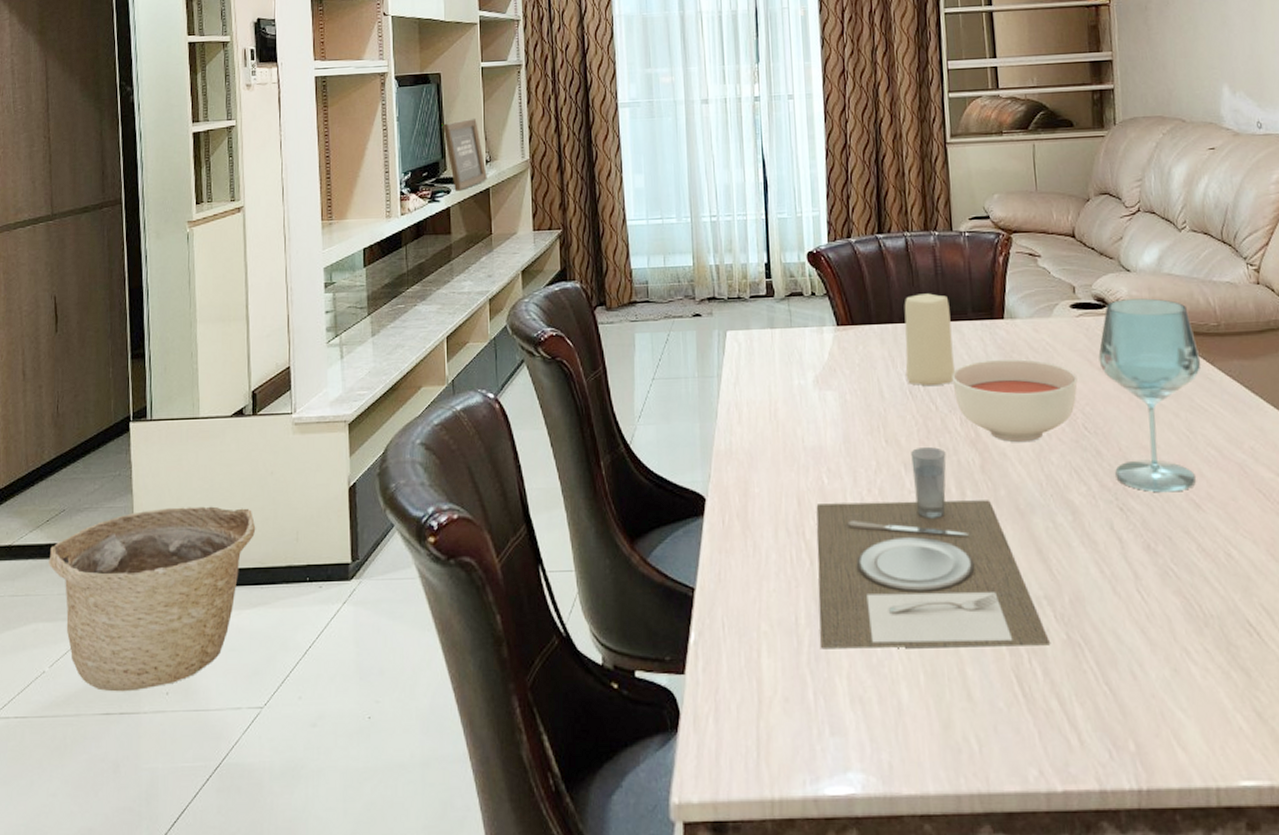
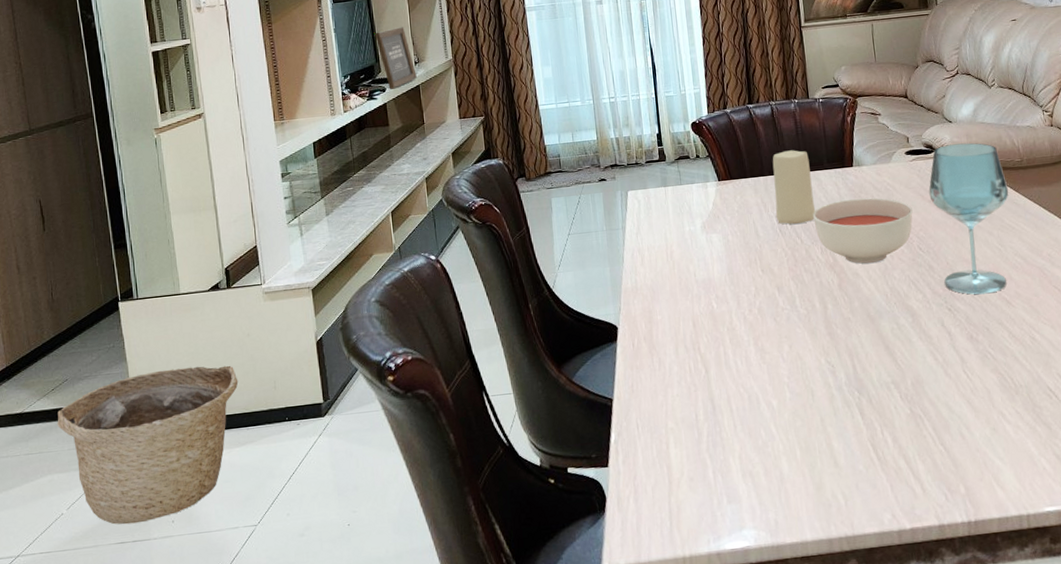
place setting: present [816,447,1051,649] -> none [708,272,898,437]

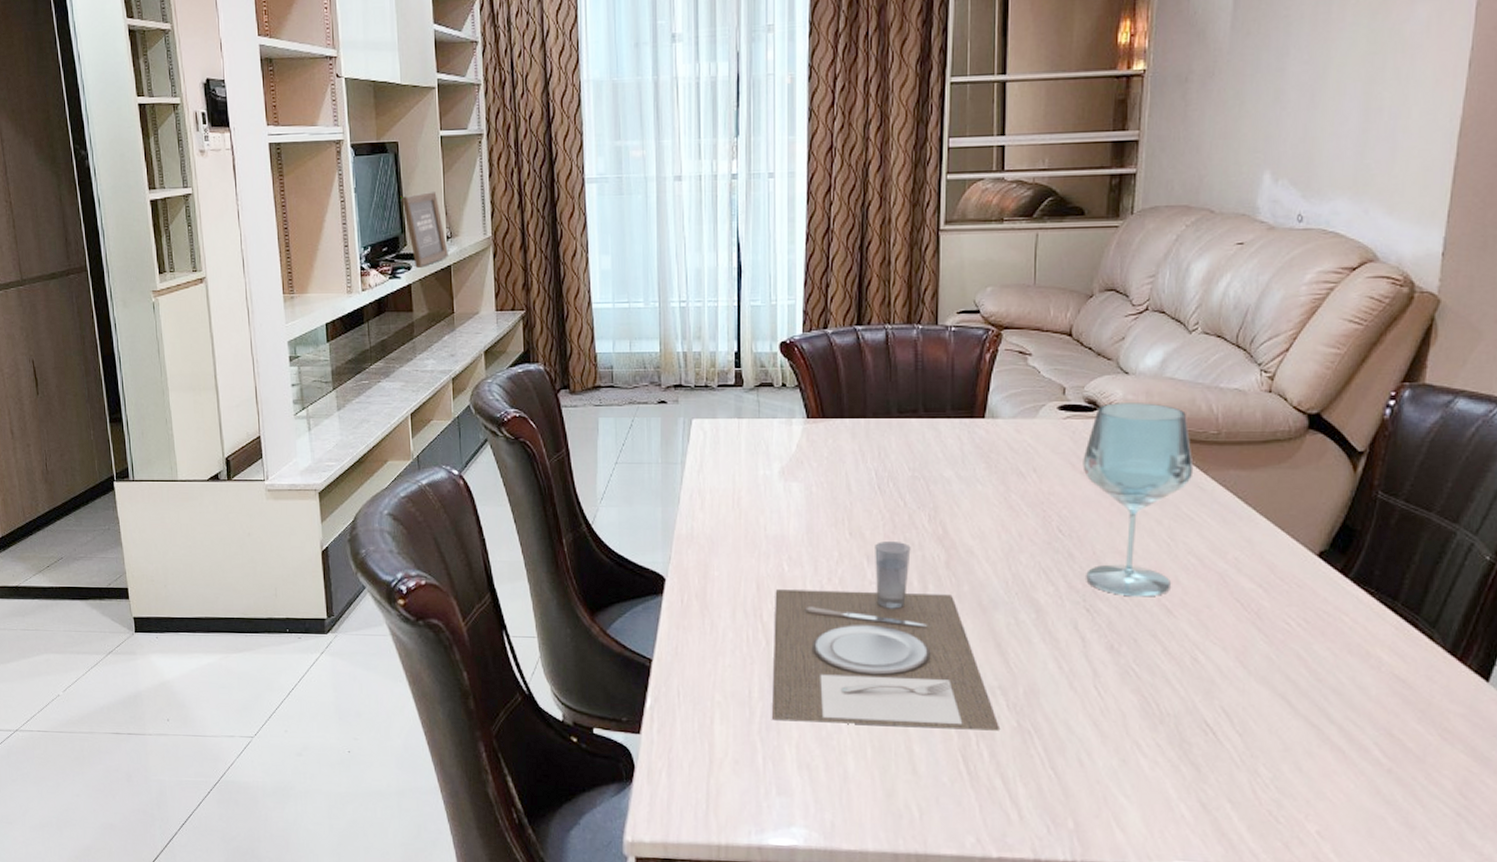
basket: present [57,365,239,525] -> none [53,561,238,717]
place setting: none [708,272,898,437] -> present [772,542,1001,731]
candle: present [772,150,815,225] -> none [875,389,928,483]
bowl: present [813,198,913,264] -> none [924,458,1057,542]

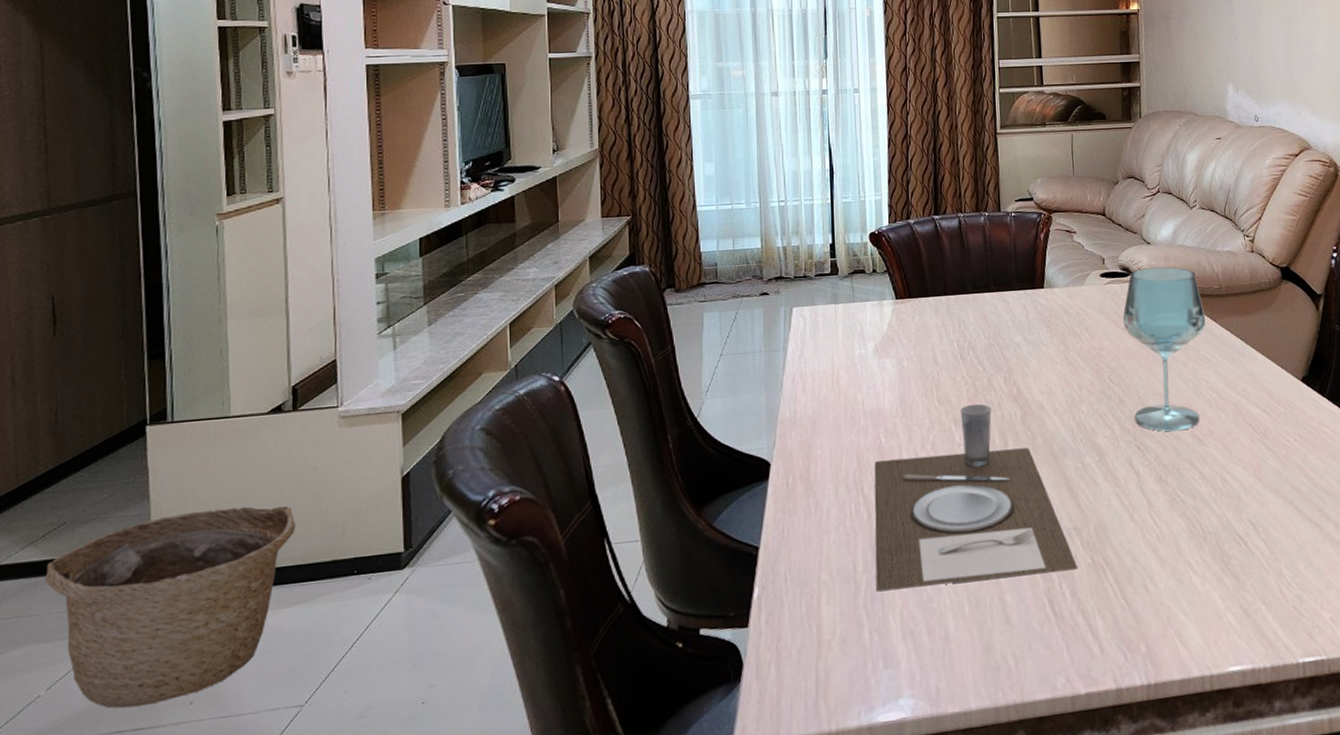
basket: none [53,561,238,717] -> present [45,506,296,709]
picture frame: present [402,192,448,268] -> none [507,109,554,180]

